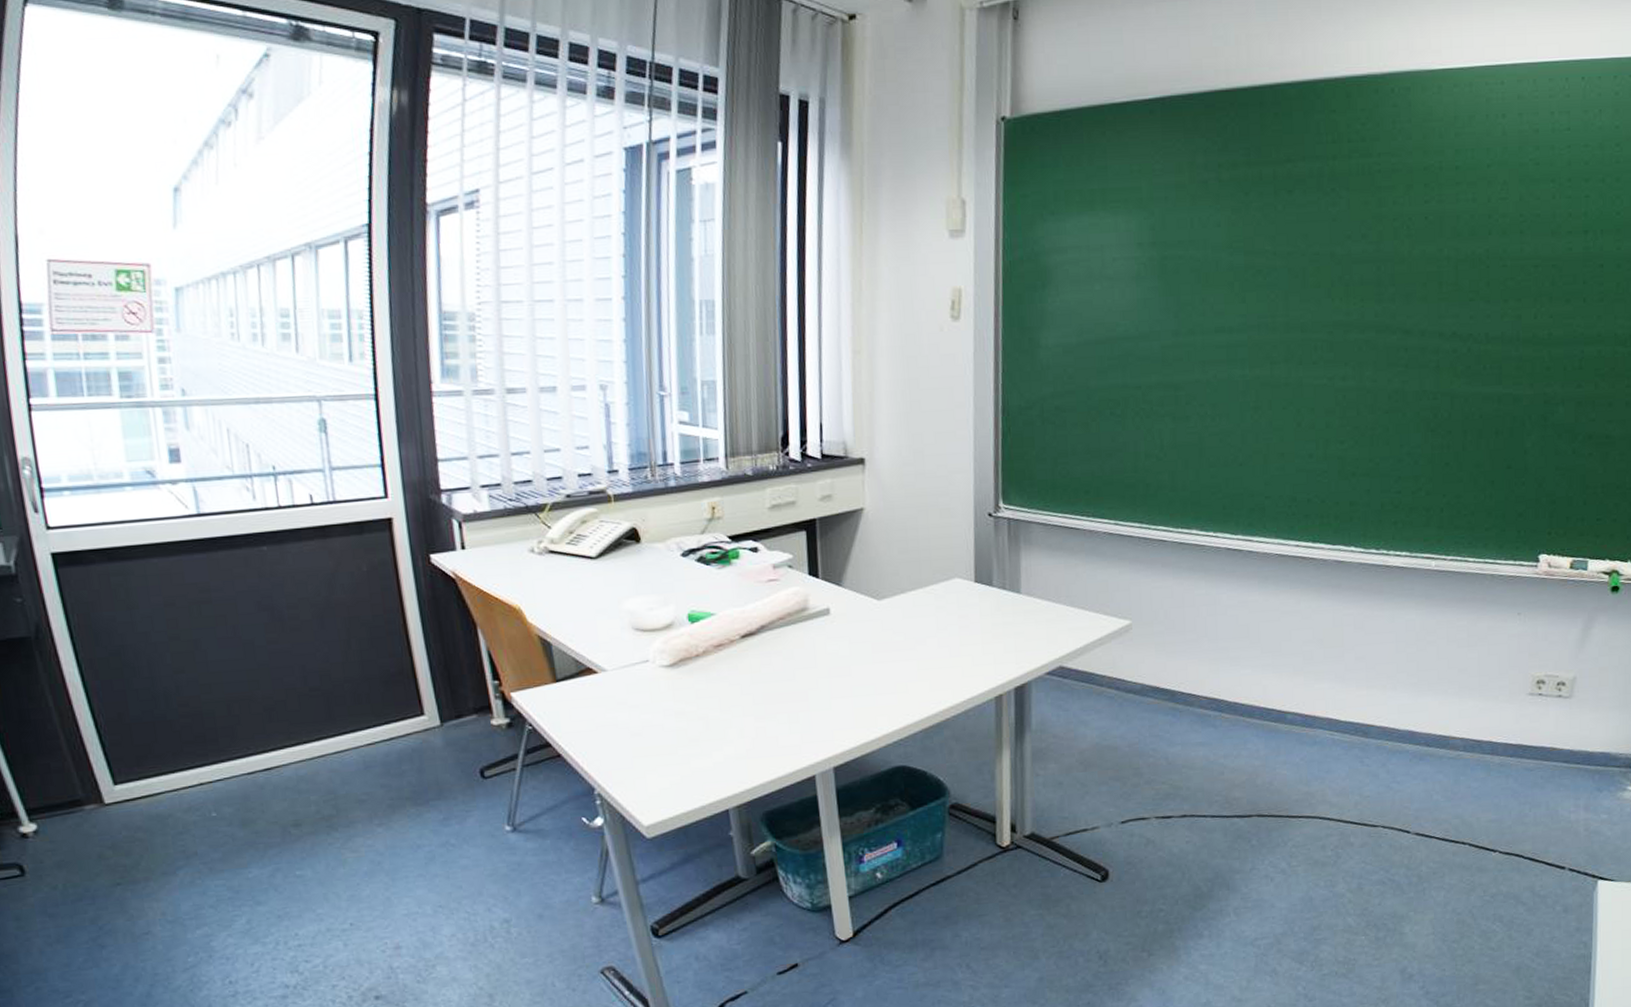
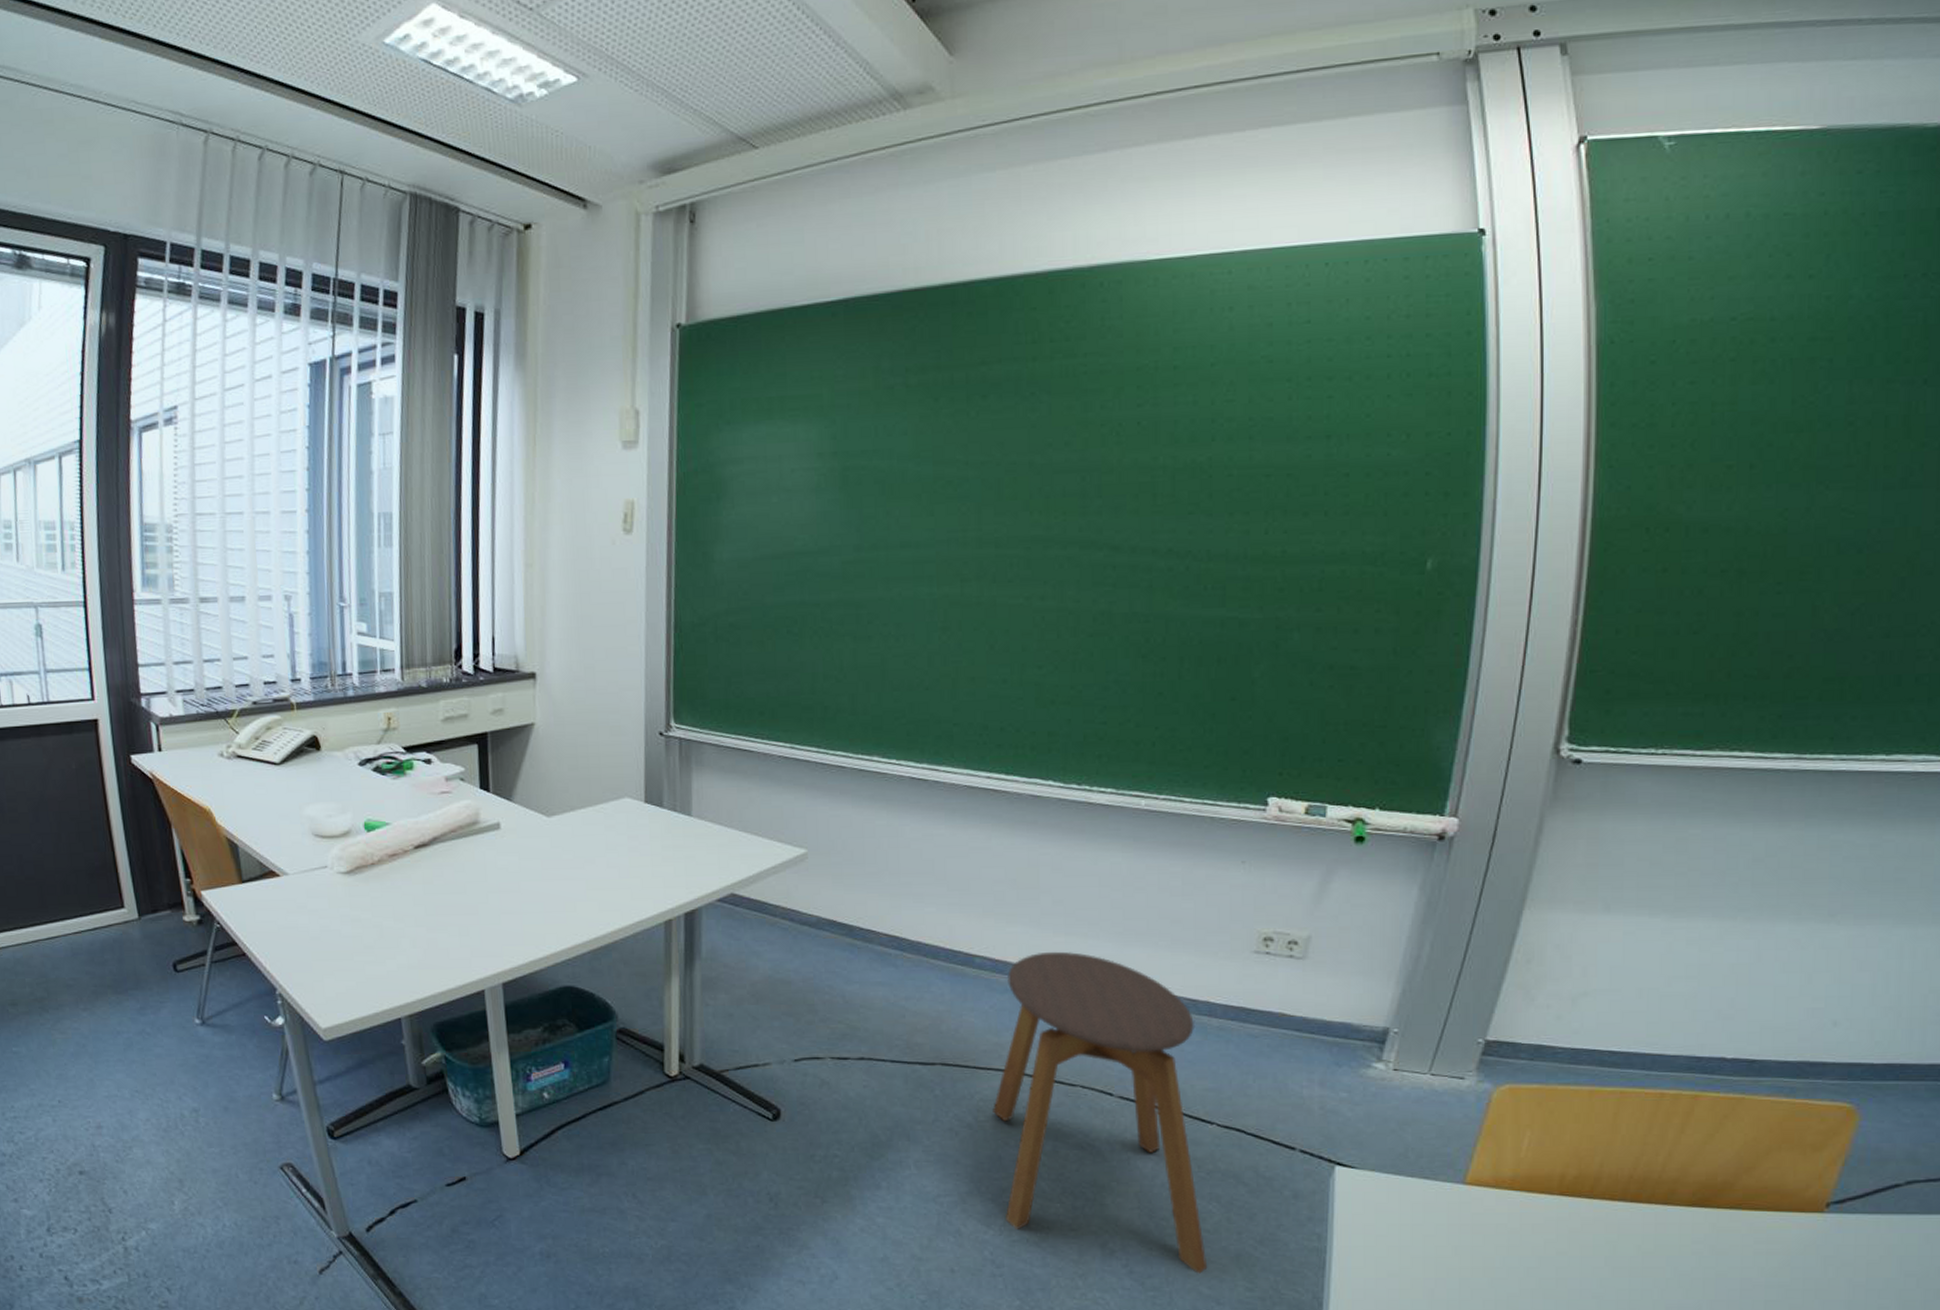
stool: none [1304,703,1493,988] -> present [993,951,1208,1274]

